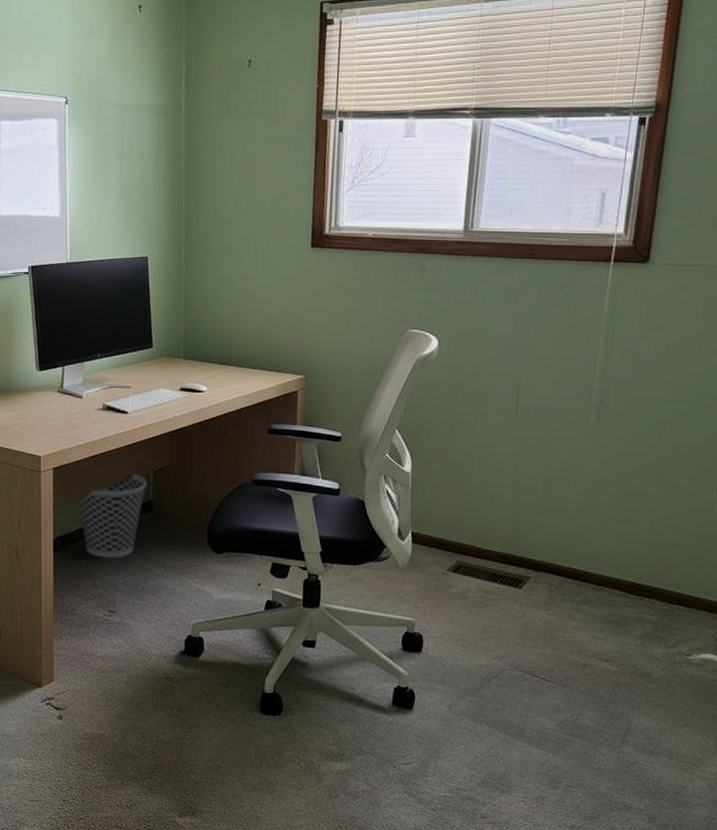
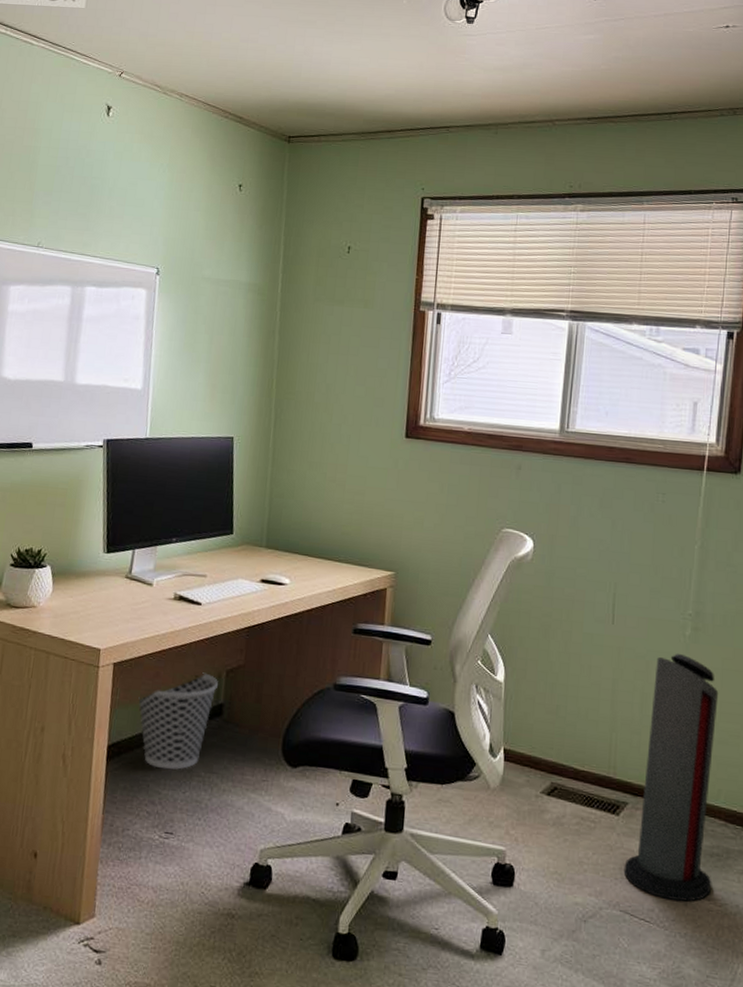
air purifier: none [525,440,621,663] -> present [623,654,719,902]

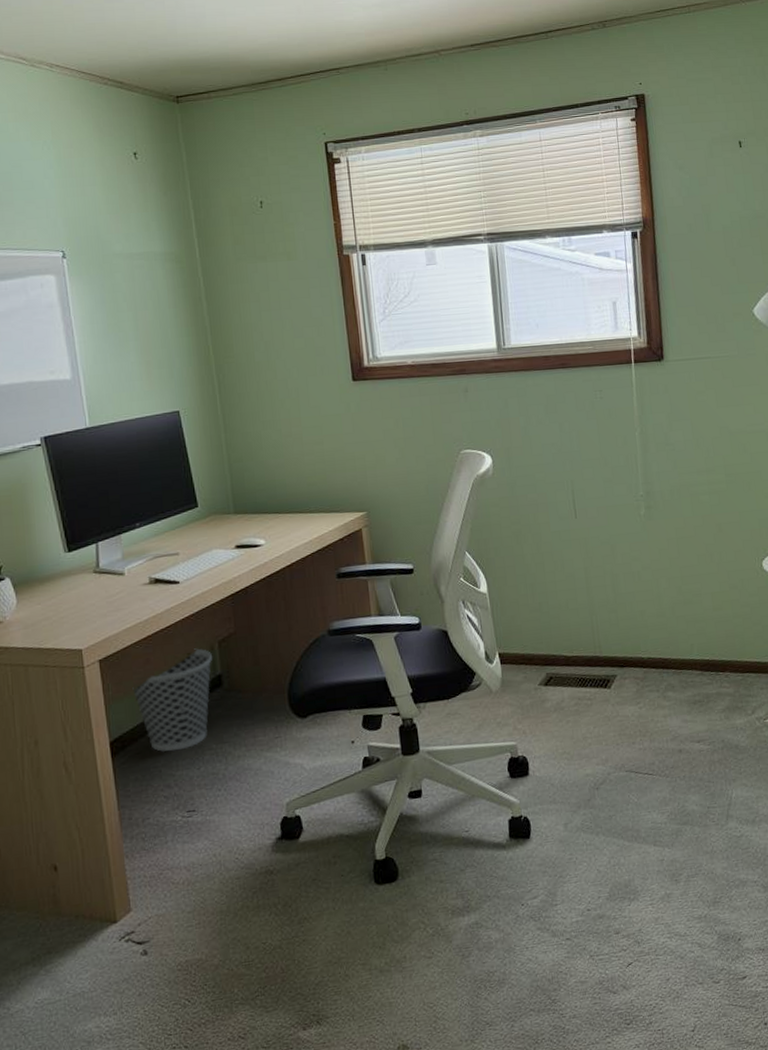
air purifier: present [623,654,719,902] -> none [619,532,700,751]

